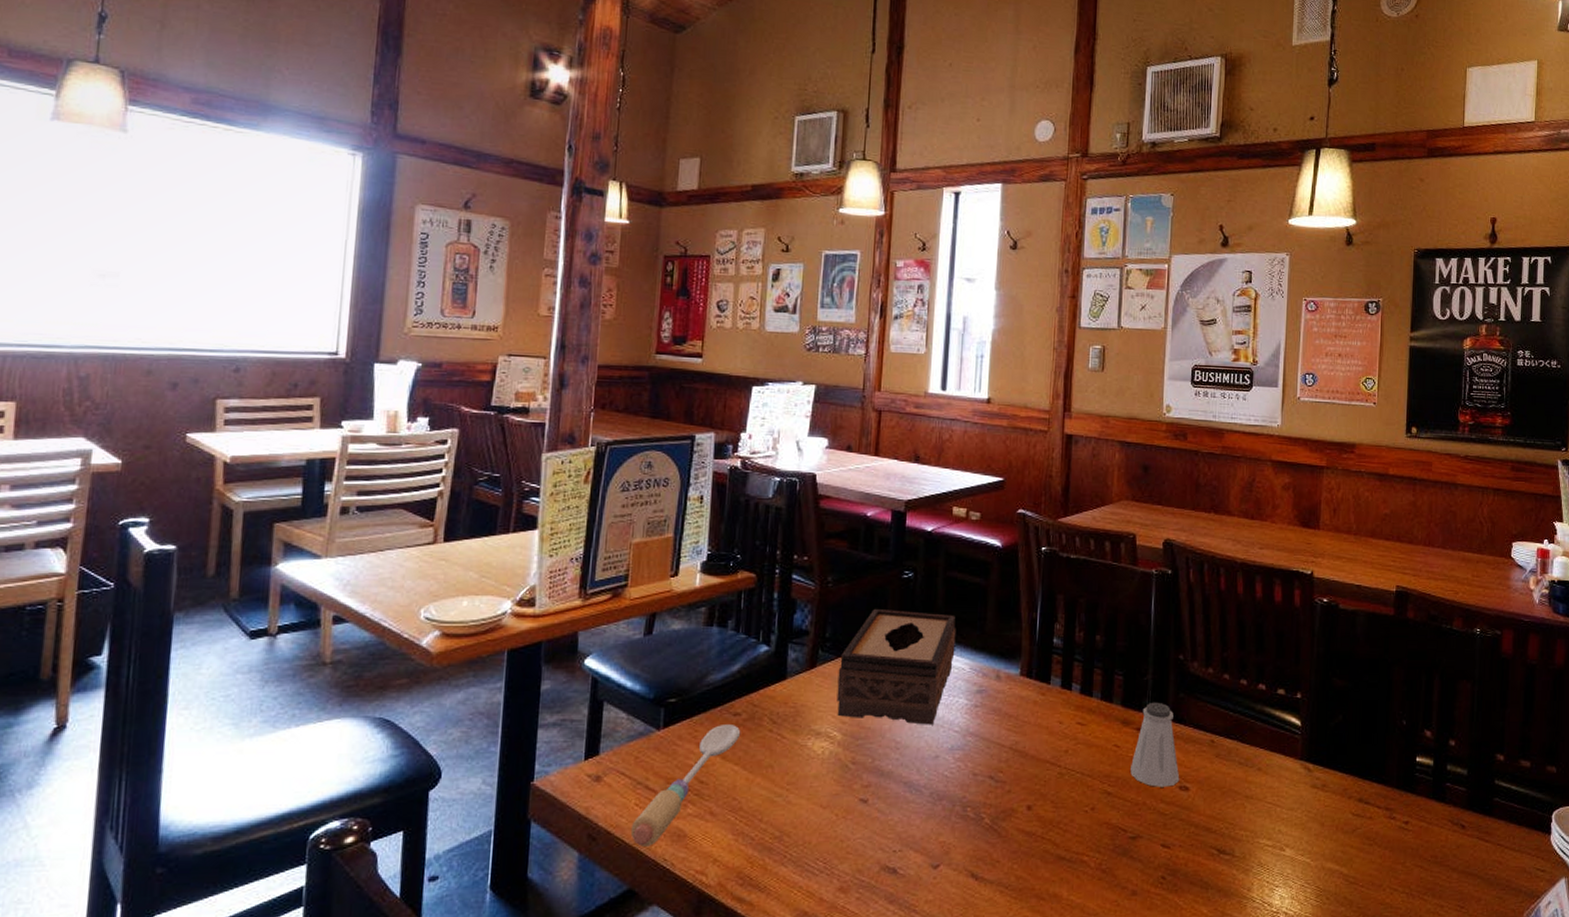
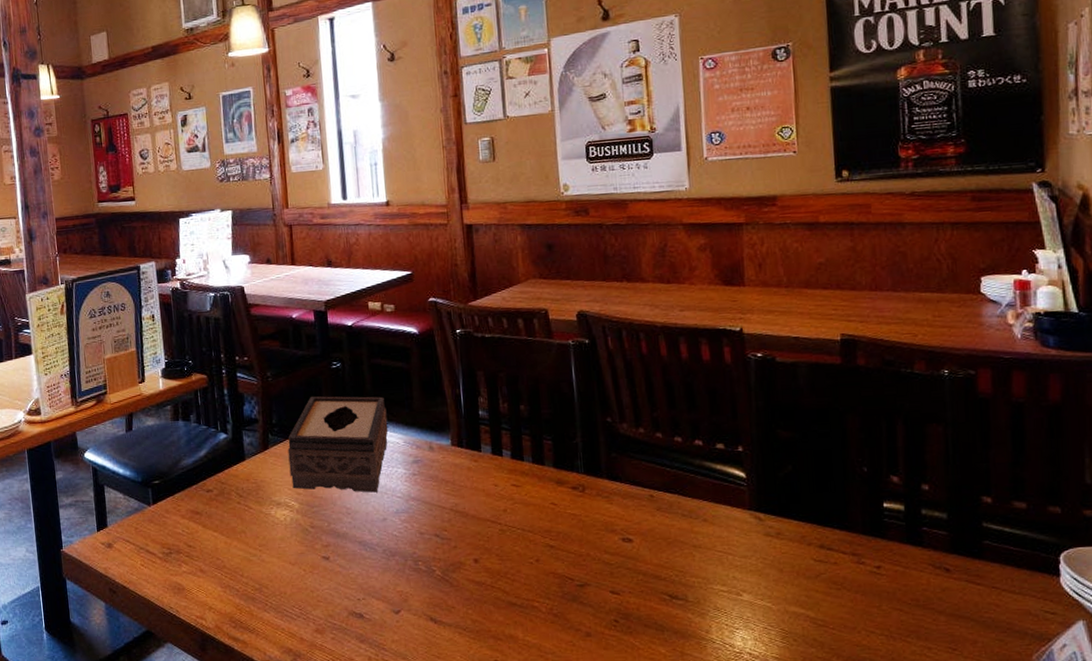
spoon: present [630,725,741,846] -> none [140,499,215,598]
saltshaker: present [1130,702,1180,787] -> none [570,462,622,540]

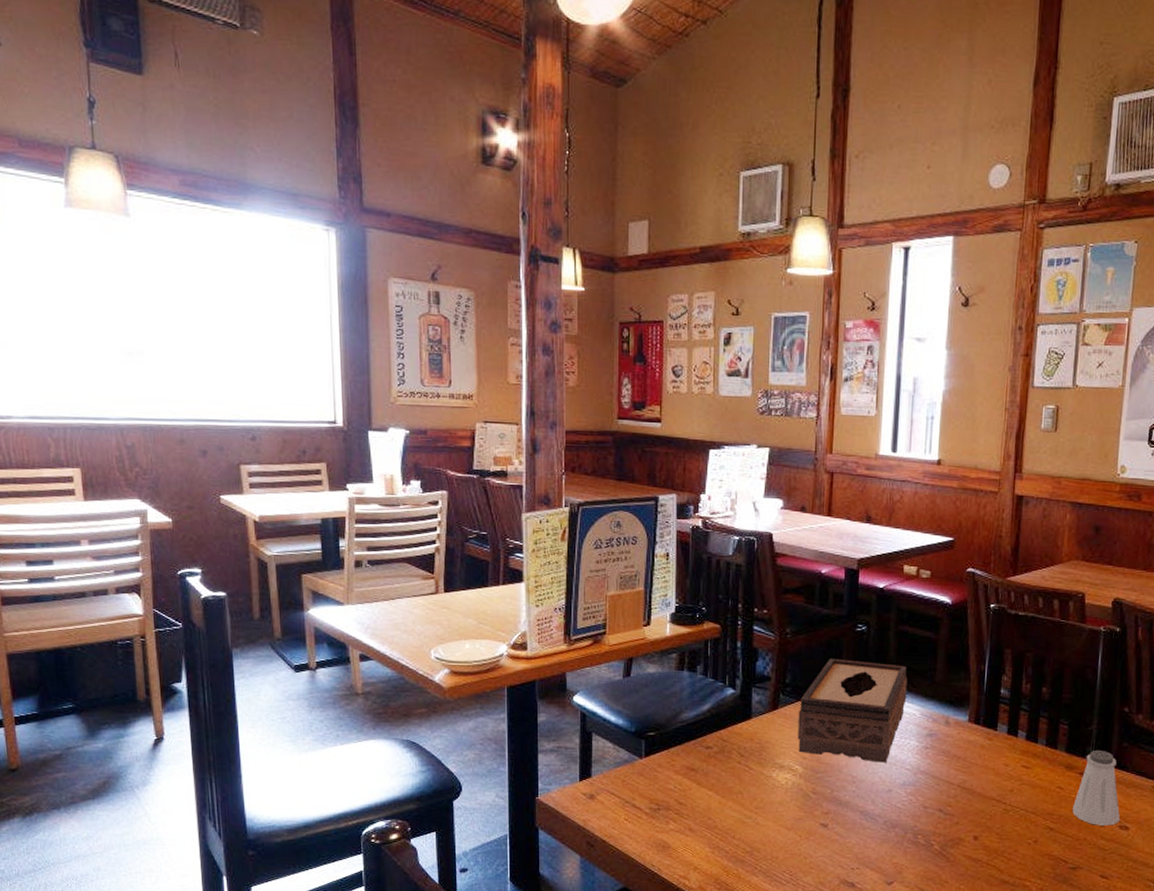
saltshaker: none [570,462,622,540] -> present [1072,749,1121,826]

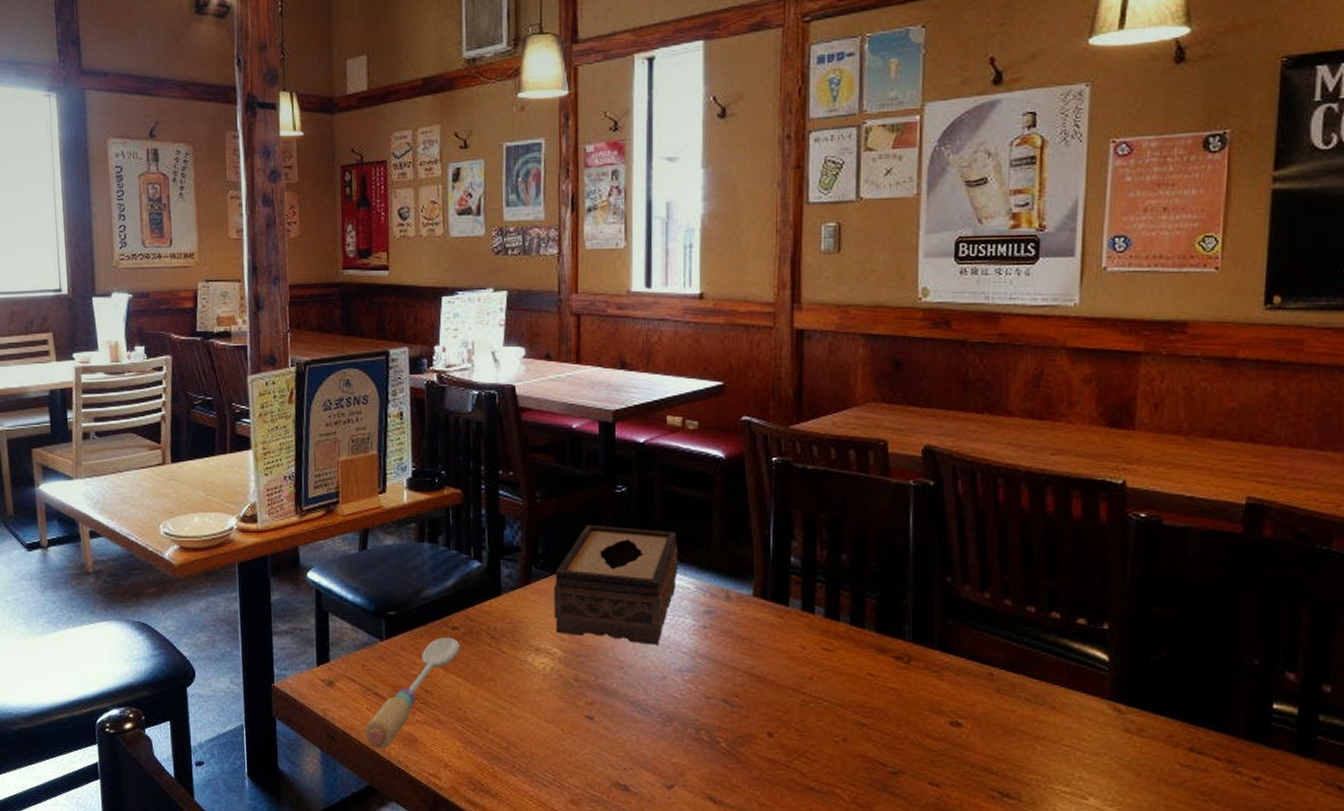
spoon: none [622,756,713,854] -> present [365,638,461,748]
saltshaker: present [1072,749,1121,826] -> none [889,628,950,722]

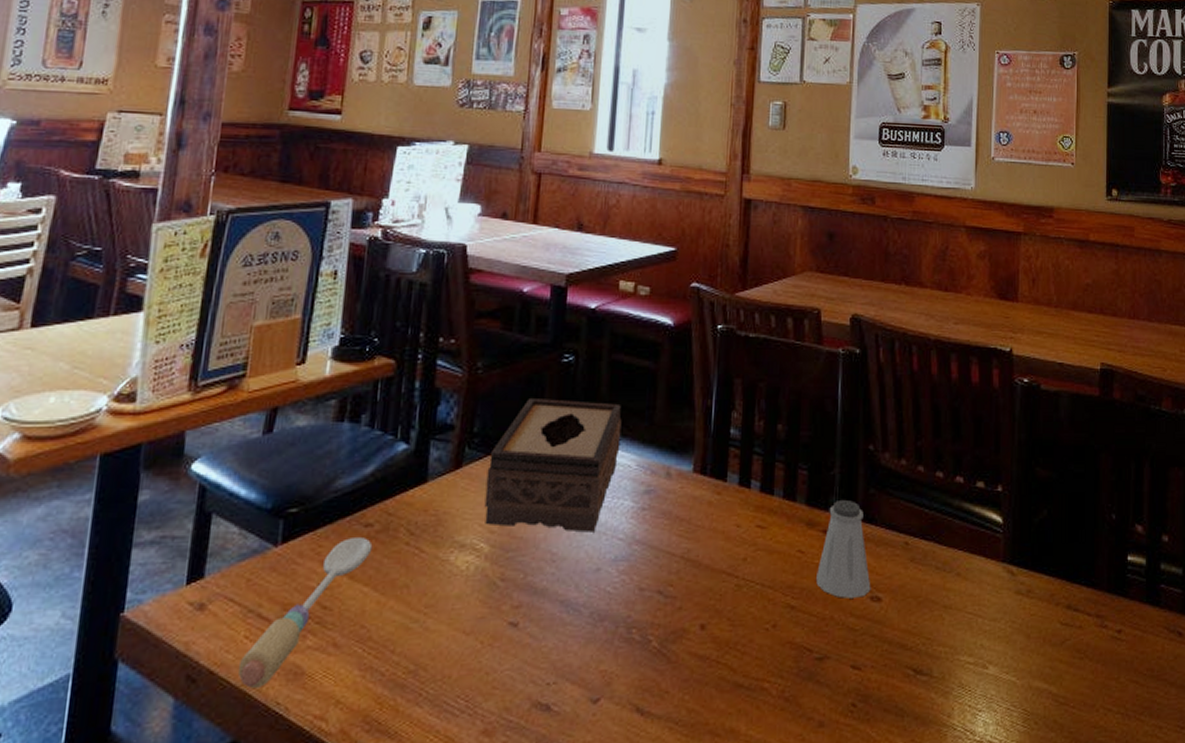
saltshaker: none [889,628,950,722] -> present [816,499,871,598]

